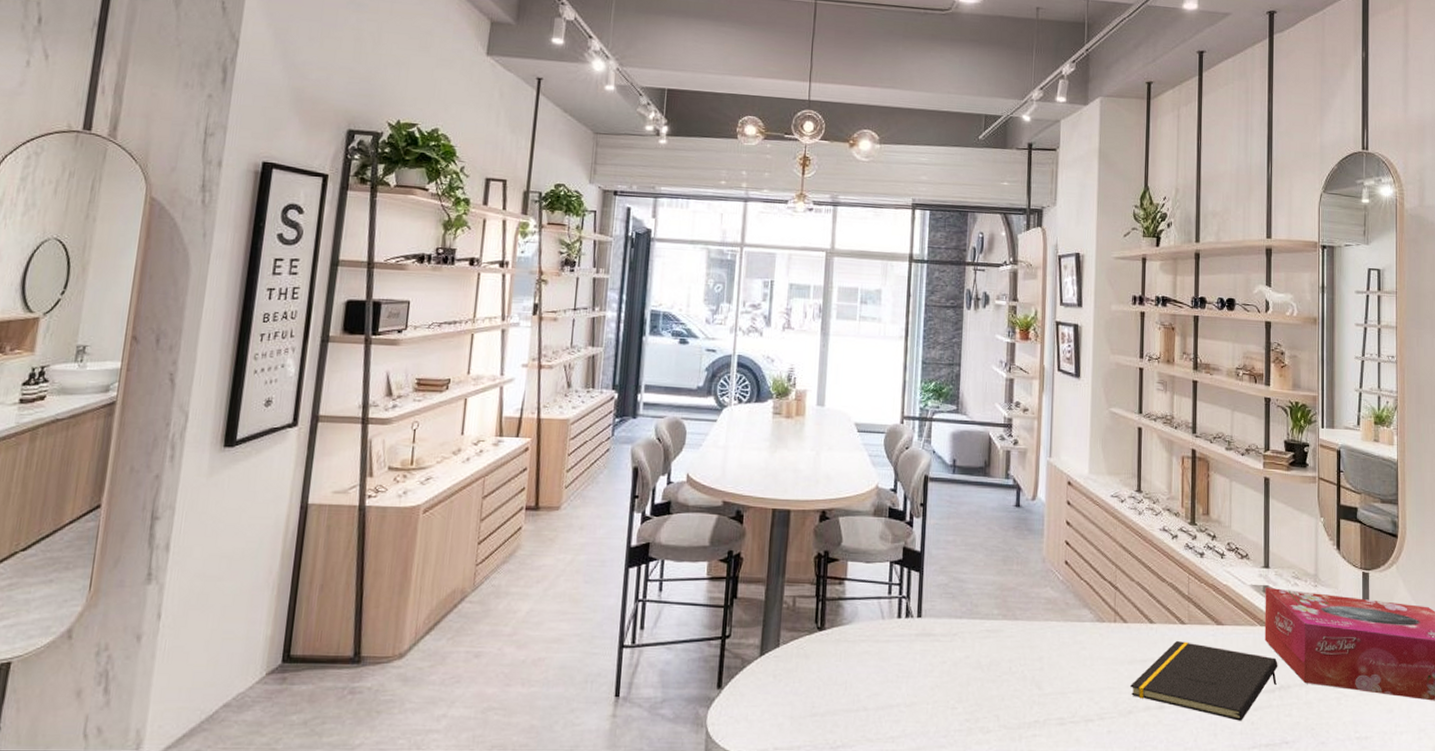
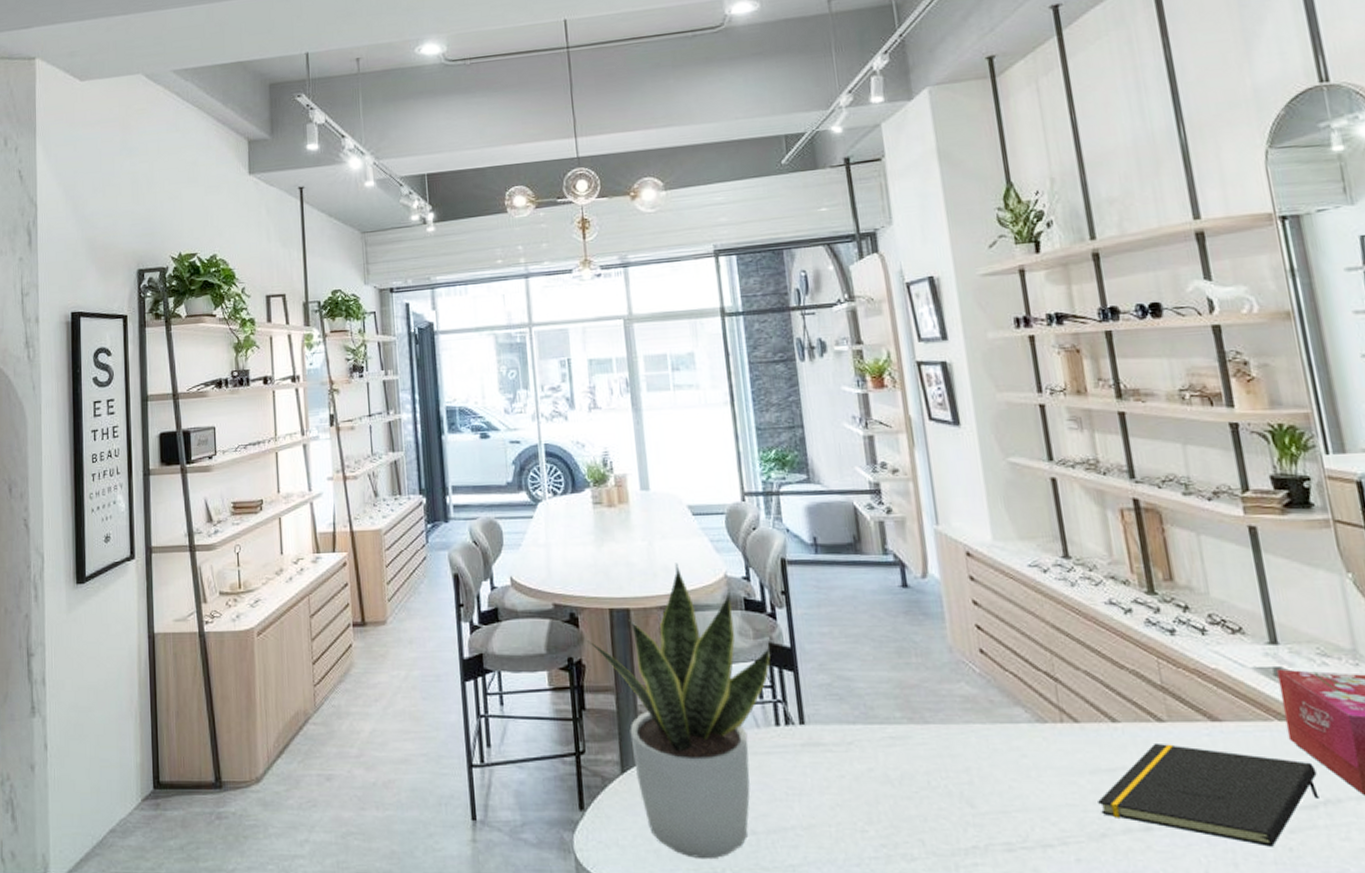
potted plant: none [747,472,904,732] -> present [586,563,771,860]

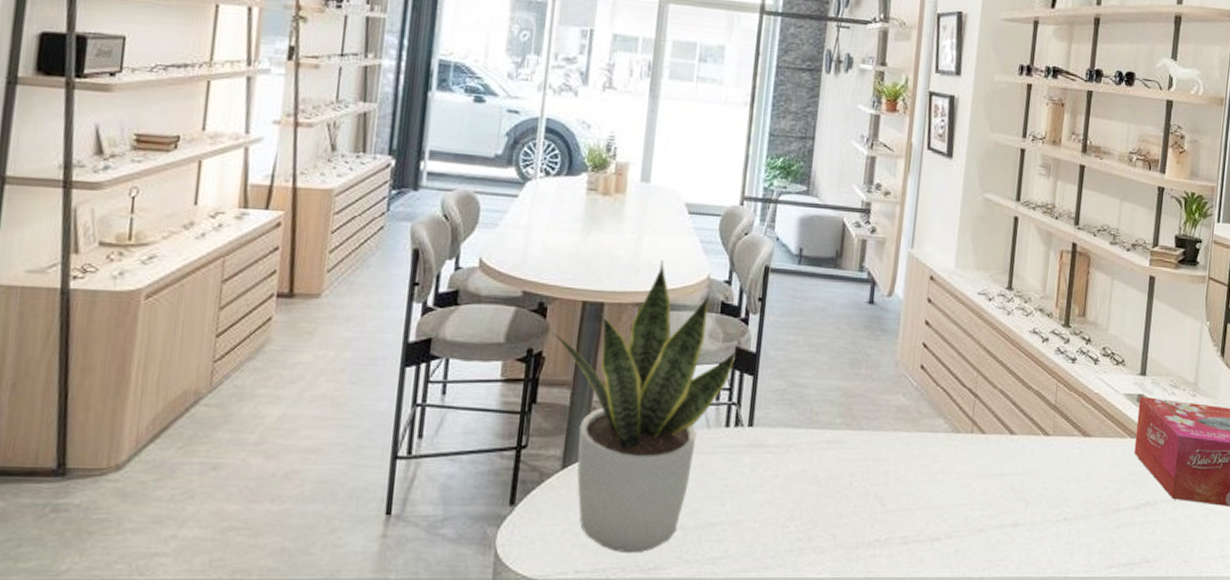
notepad: present [1098,742,1319,847] -> none [984,453,1146,539]

